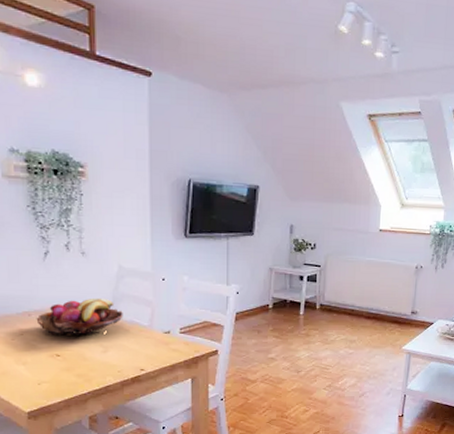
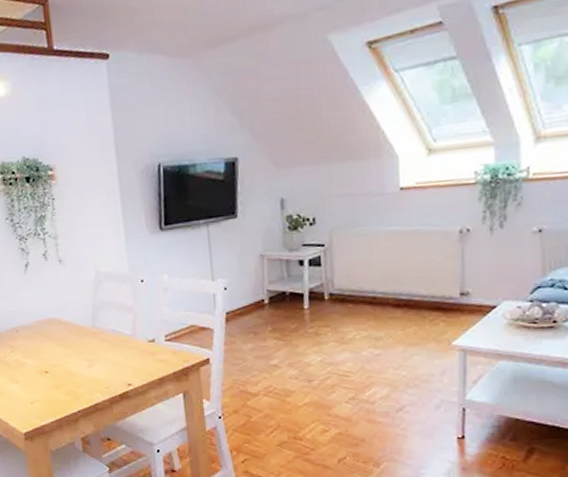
fruit basket: present [36,298,123,337] -> none [23,307,105,352]

